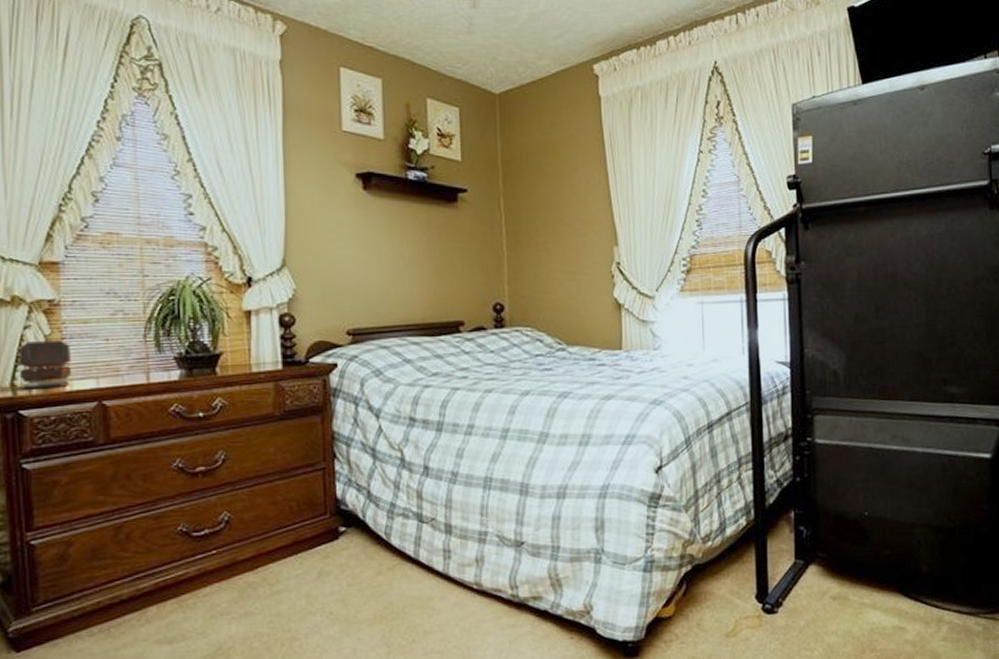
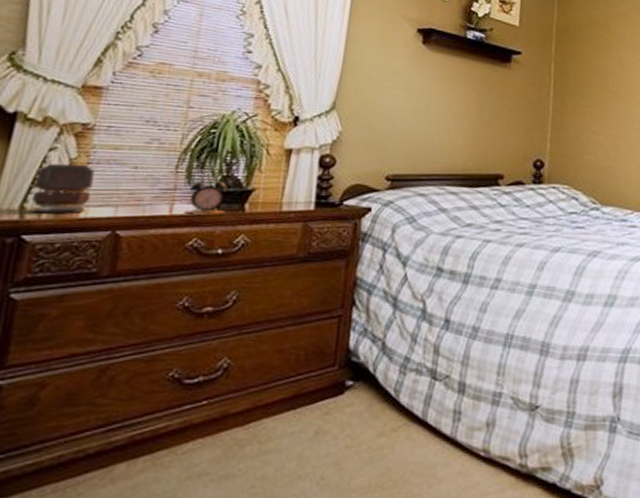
alarm clock: none [160,345,200,381] -> present [183,178,228,215]

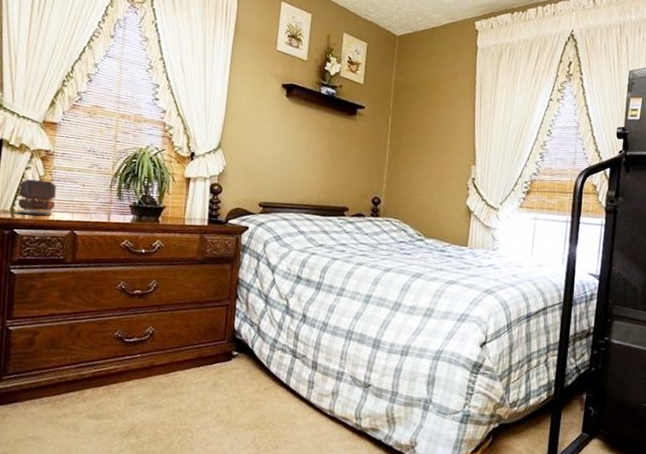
alarm clock: present [183,178,228,215] -> none [117,196,147,224]

